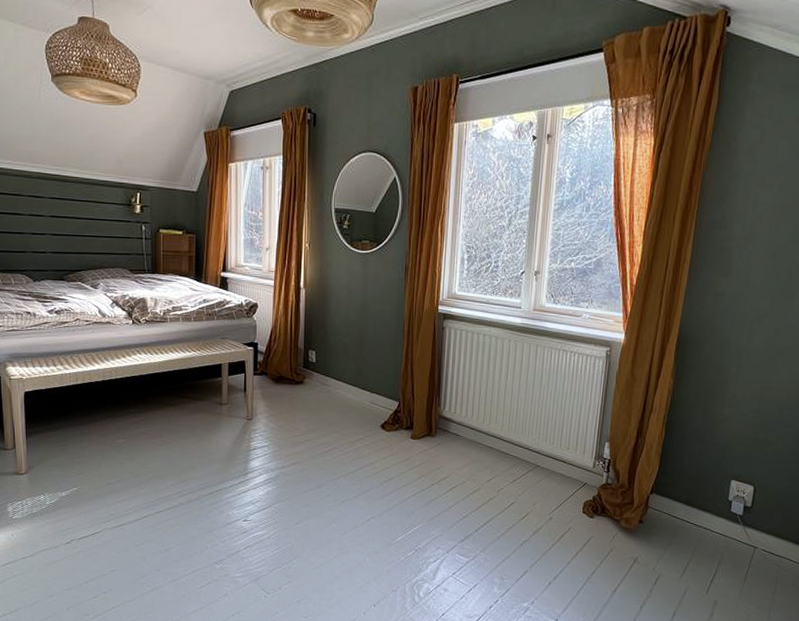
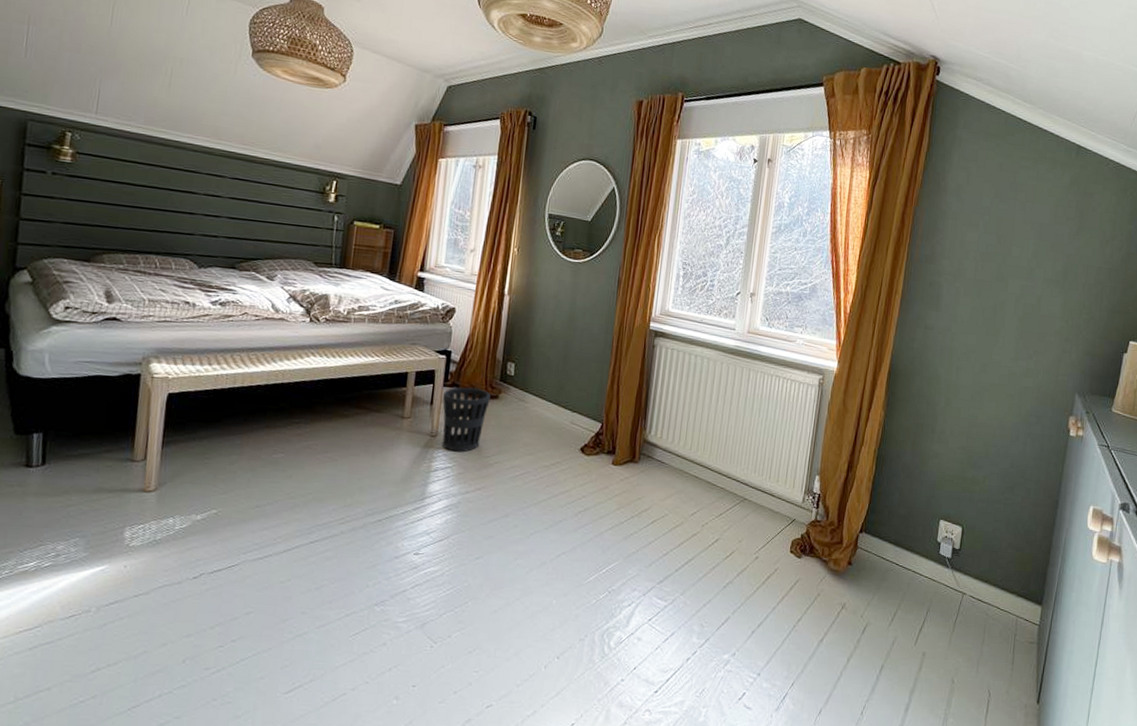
wastebasket: none [255,375,296,433] -> present [442,387,491,452]

